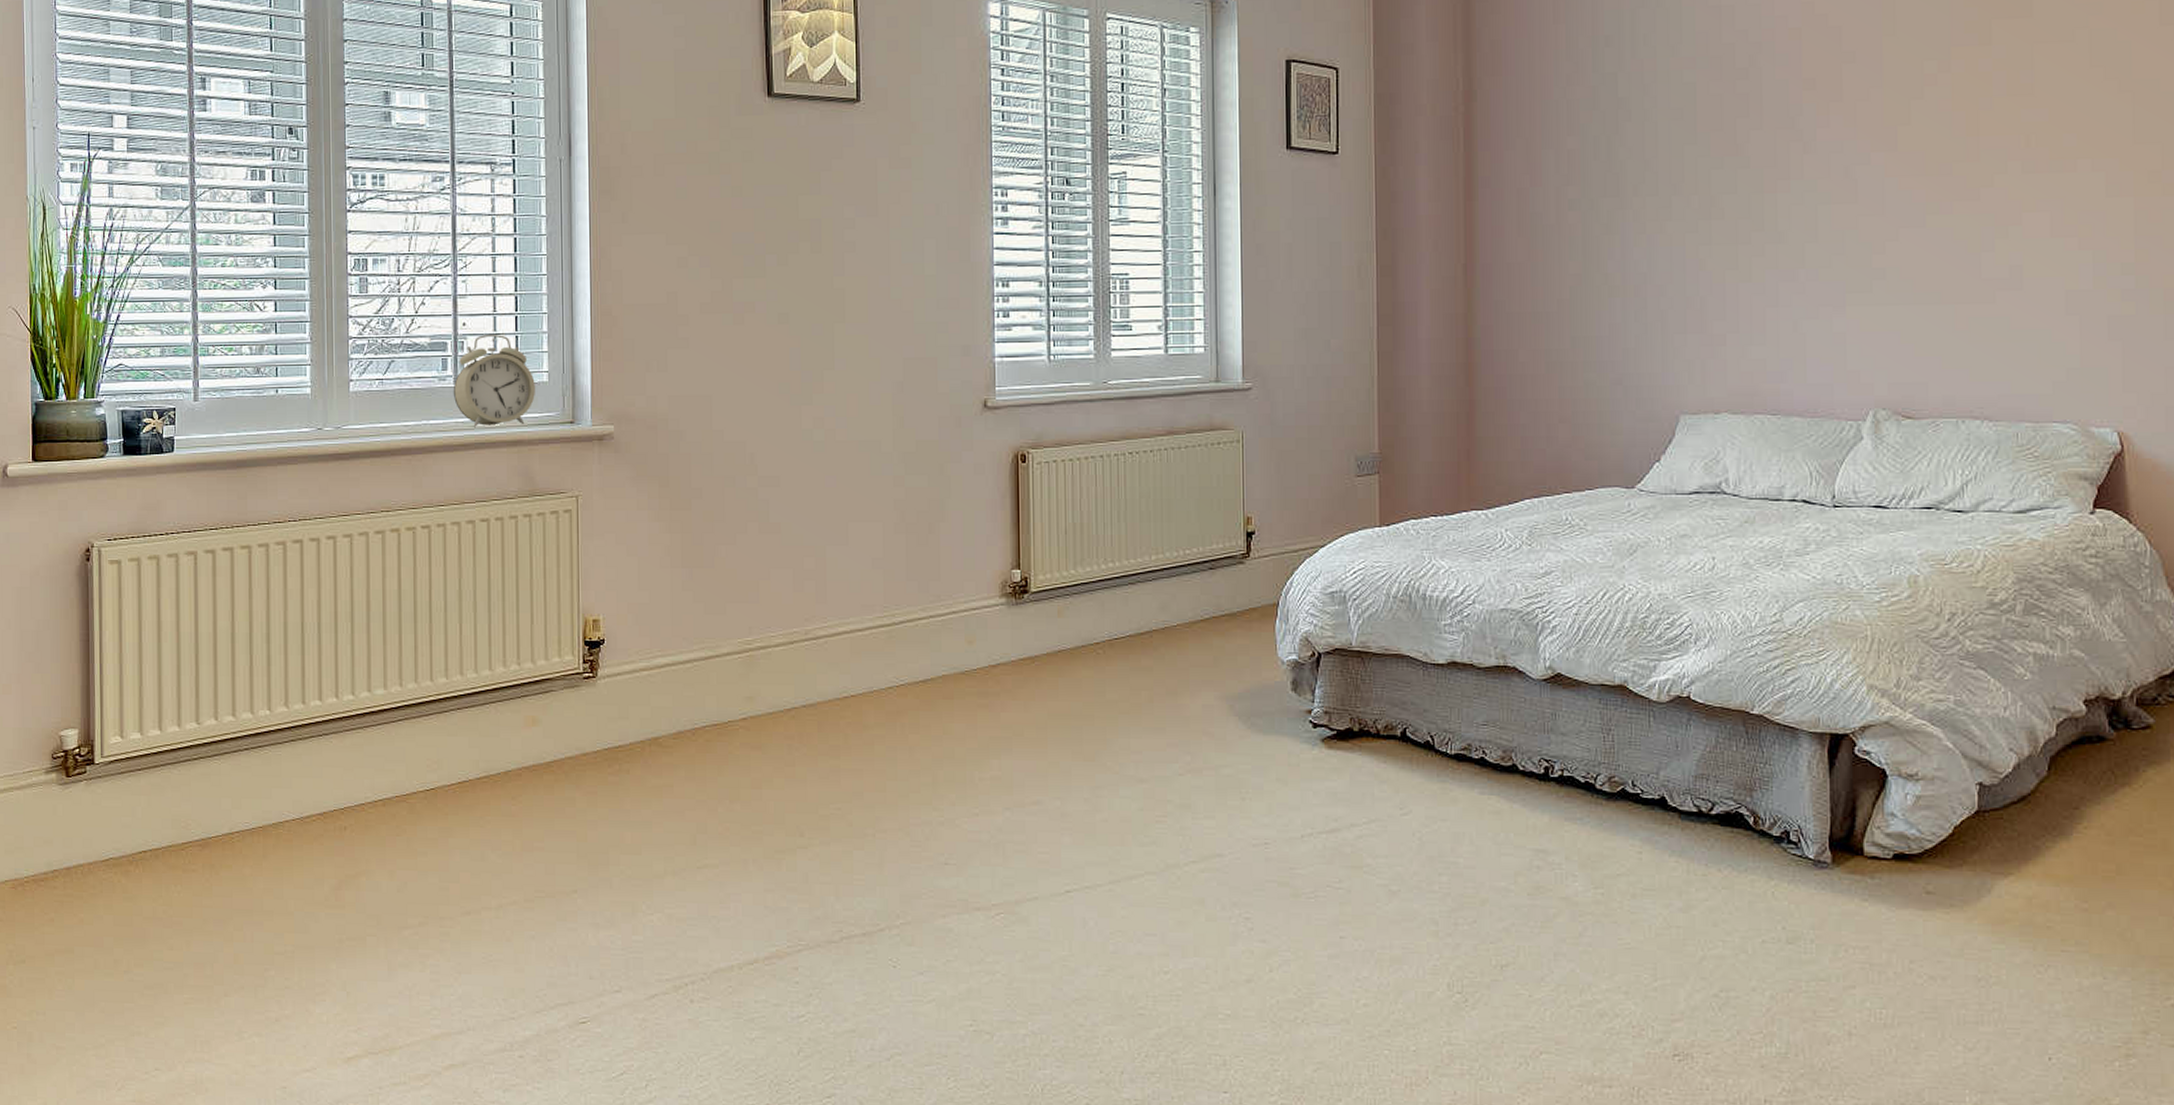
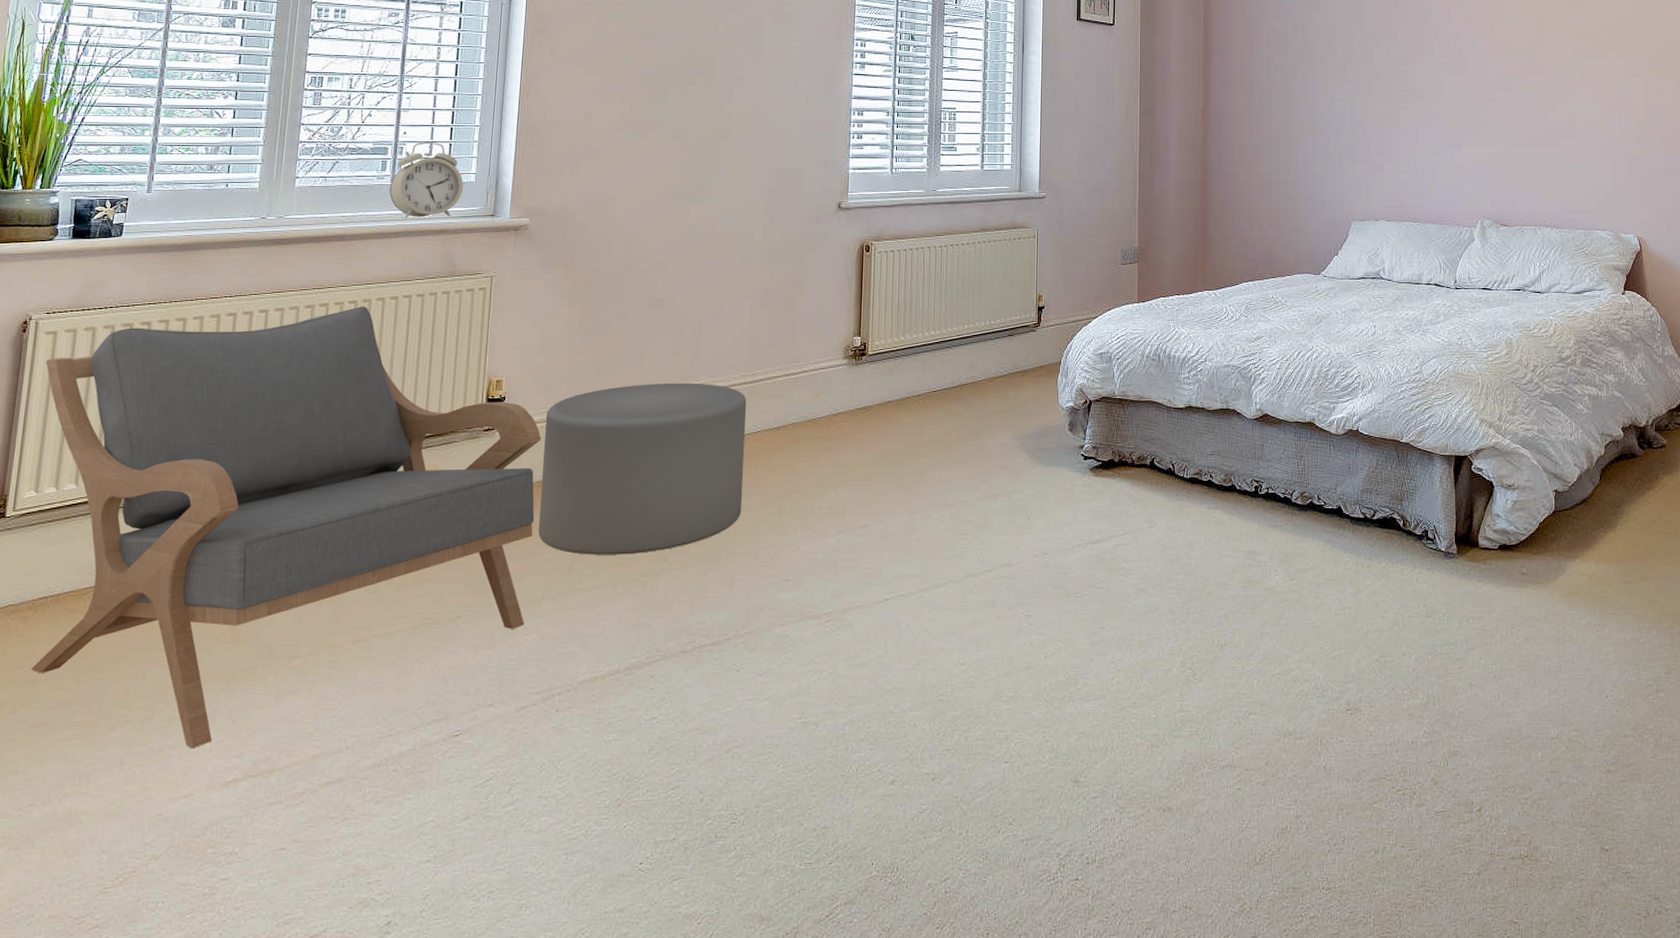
armchair: none [113,532,649,1020] -> present [31,306,541,749]
pouf: none [653,624,888,827] -> present [538,383,747,555]

